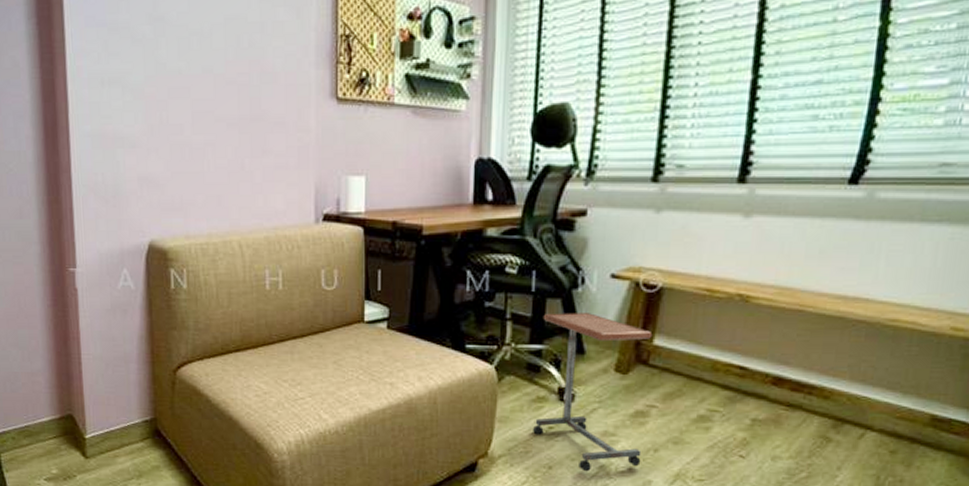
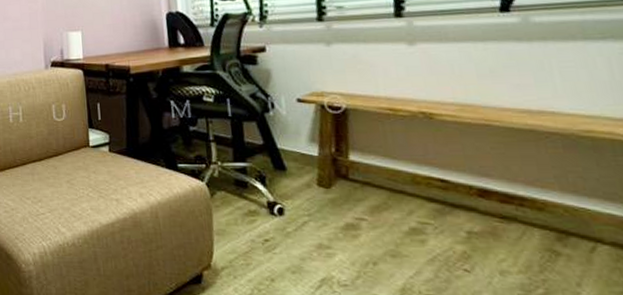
side table: present [533,313,653,472] -> none [242,133,362,285]

